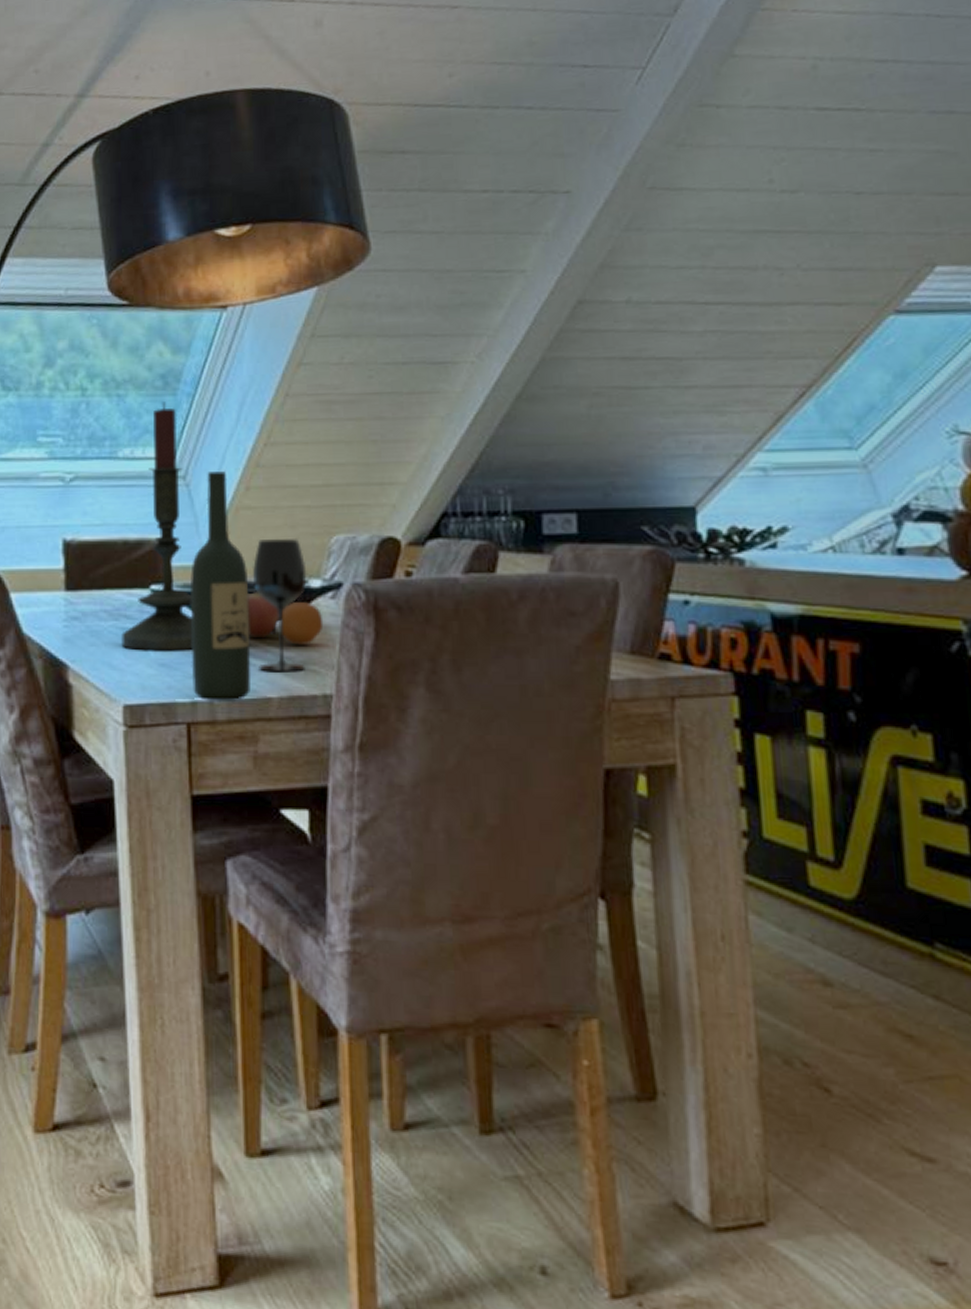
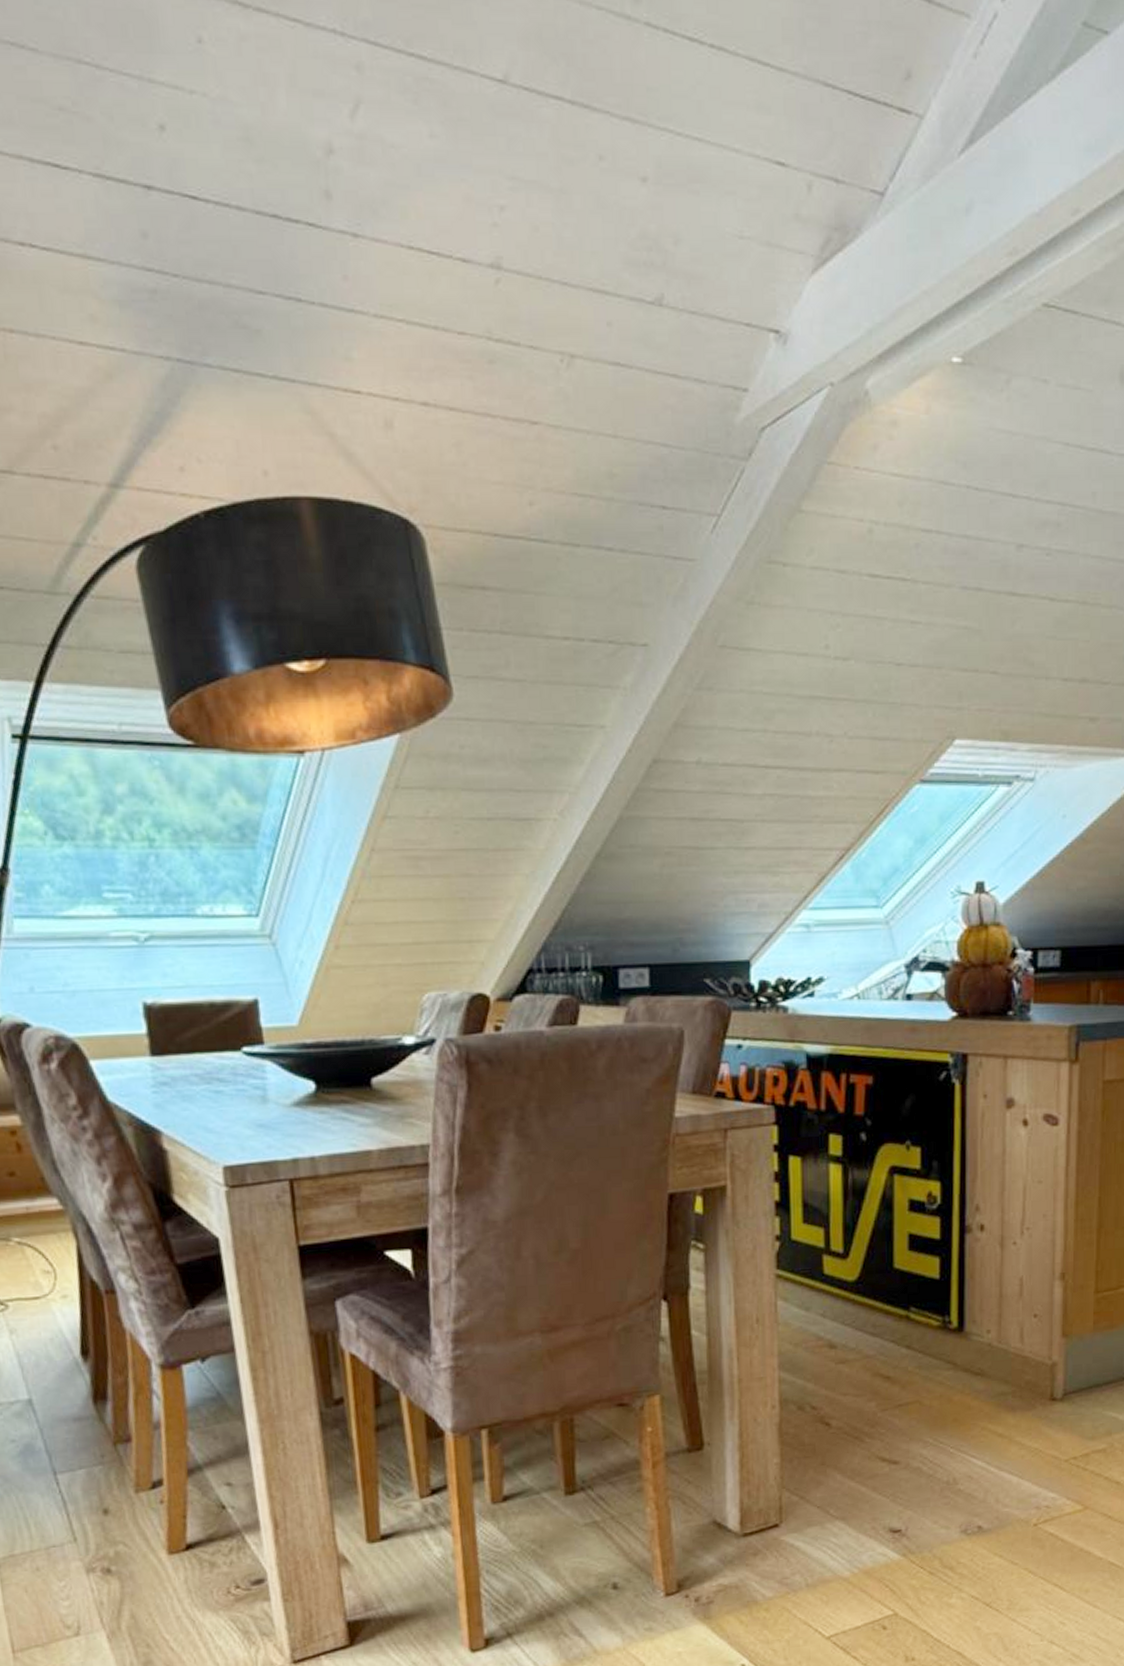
candle: present [121,402,193,651] -> none [215,855,291,1113]
wine bottle: present [189,471,252,703] -> none [283,930,351,1158]
fruit: present [248,592,280,639] -> none [343,1050,376,1096]
wine glass: present [252,539,307,672] -> none [345,997,403,1127]
fruit: present [281,602,324,645] -> none [377,1058,419,1100]

